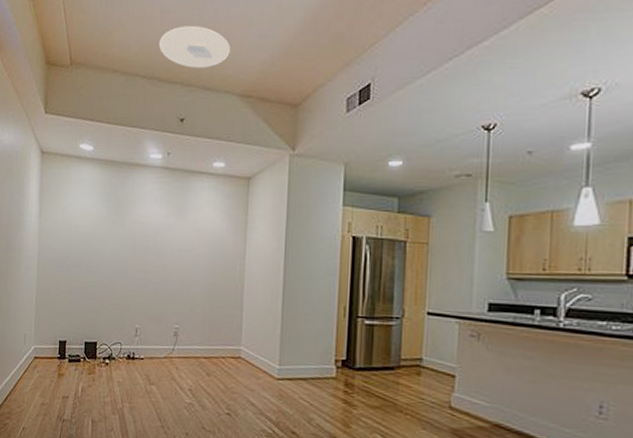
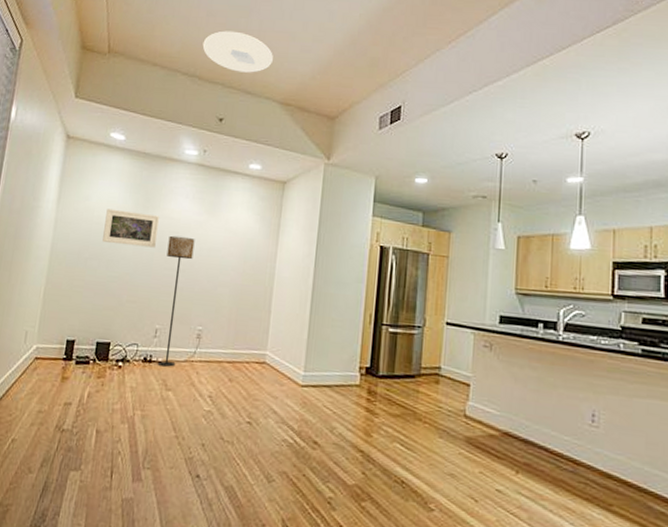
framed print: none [82,218,131,252] -> present [102,208,159,248]
floor lamp: none [140,239,166,363] -> present [157,235,195,367]

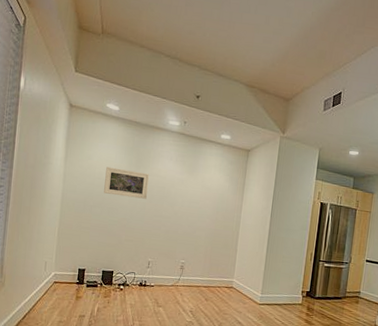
floor lamp: present [157,235,195,367] -> none [150,190,178,290]
ceiling light: present [202,31,273,73] -> none [182,20,241,58]

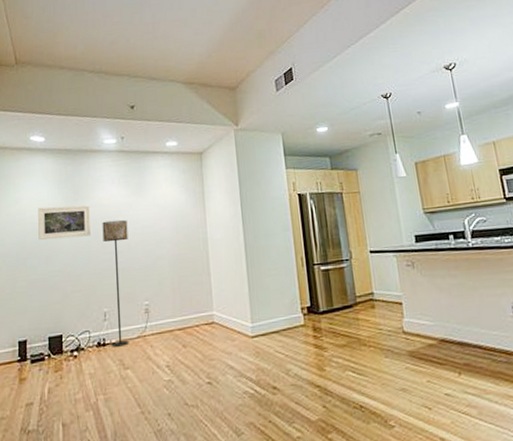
floor lamp: none [150,190,178,290] -> present [102,219,129,347]

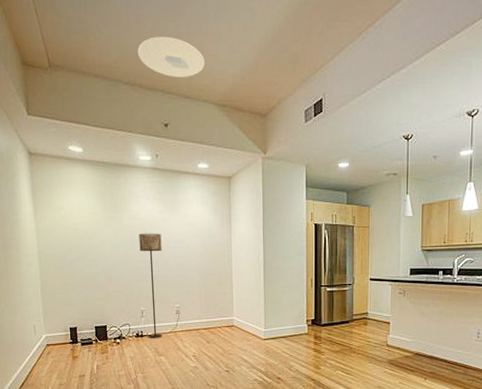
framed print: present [38,205,91,240] -> none [80,215,129,246]
ceiling light: none [103,26,170,62] -> present [137,36,205,78]

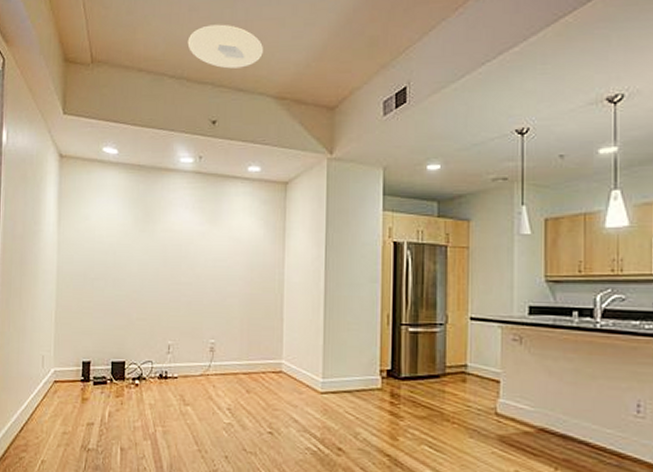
floor lamp: present [139,233,163,338] -> none [172,249,199,382]

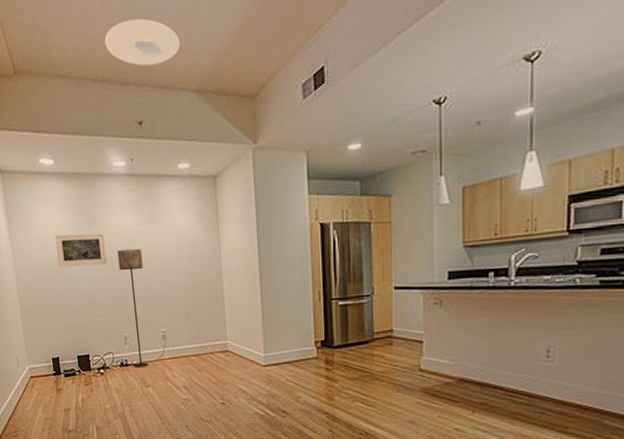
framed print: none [106,226,160,263] -> present [55,233,107,267]
floor lamp: none [172,249,199,382] -> present [117,248,149,368]

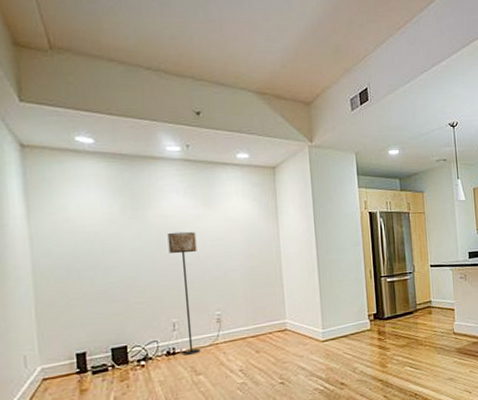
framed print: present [55,233,107,267] -> none [90,215,155,250]
ceiling light: present [104,18,180,66] -> none [161,21,240,64]

